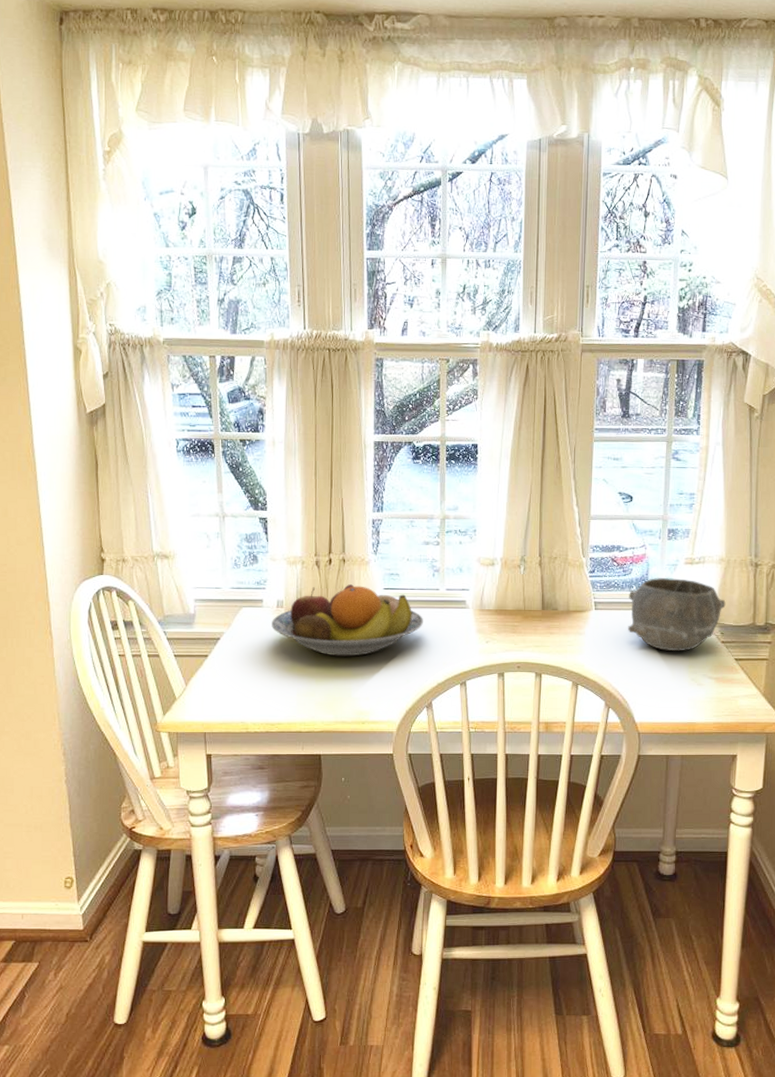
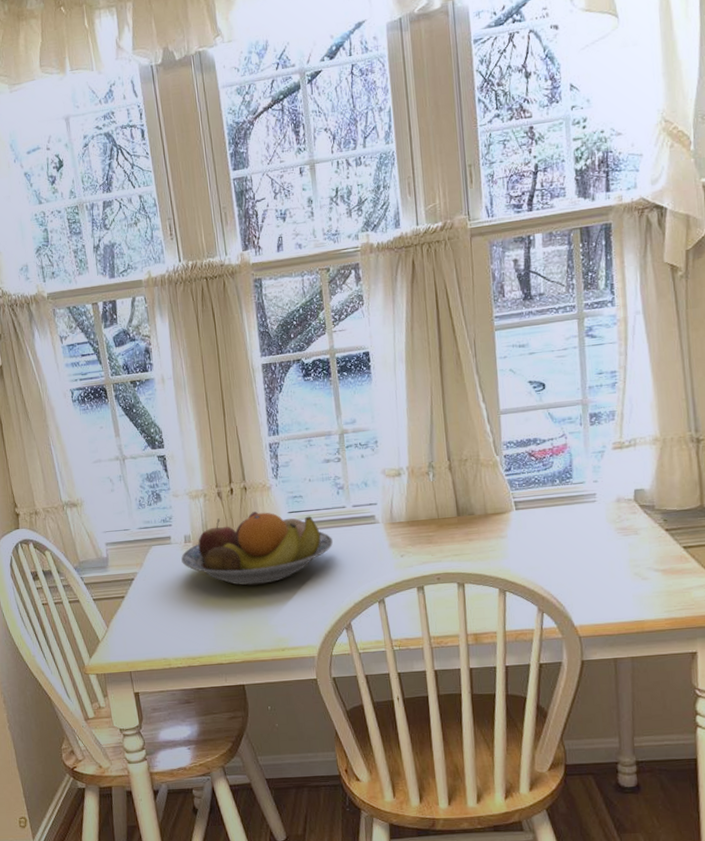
bowl: present [628,578,726,652] -> none [552,466,666,546]

